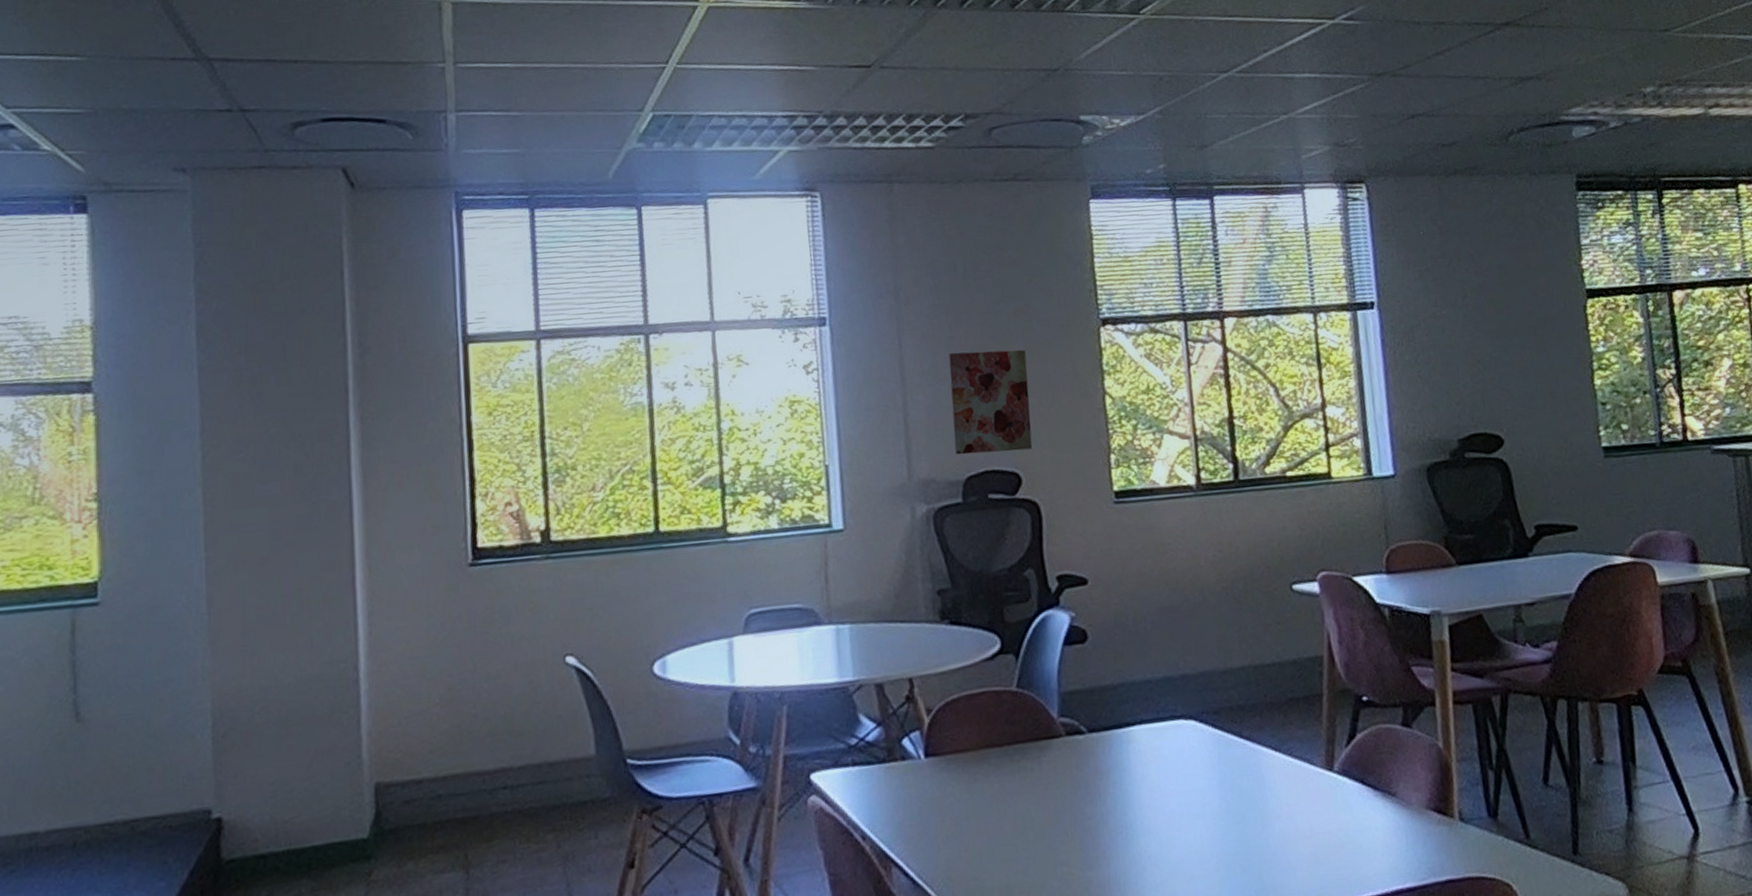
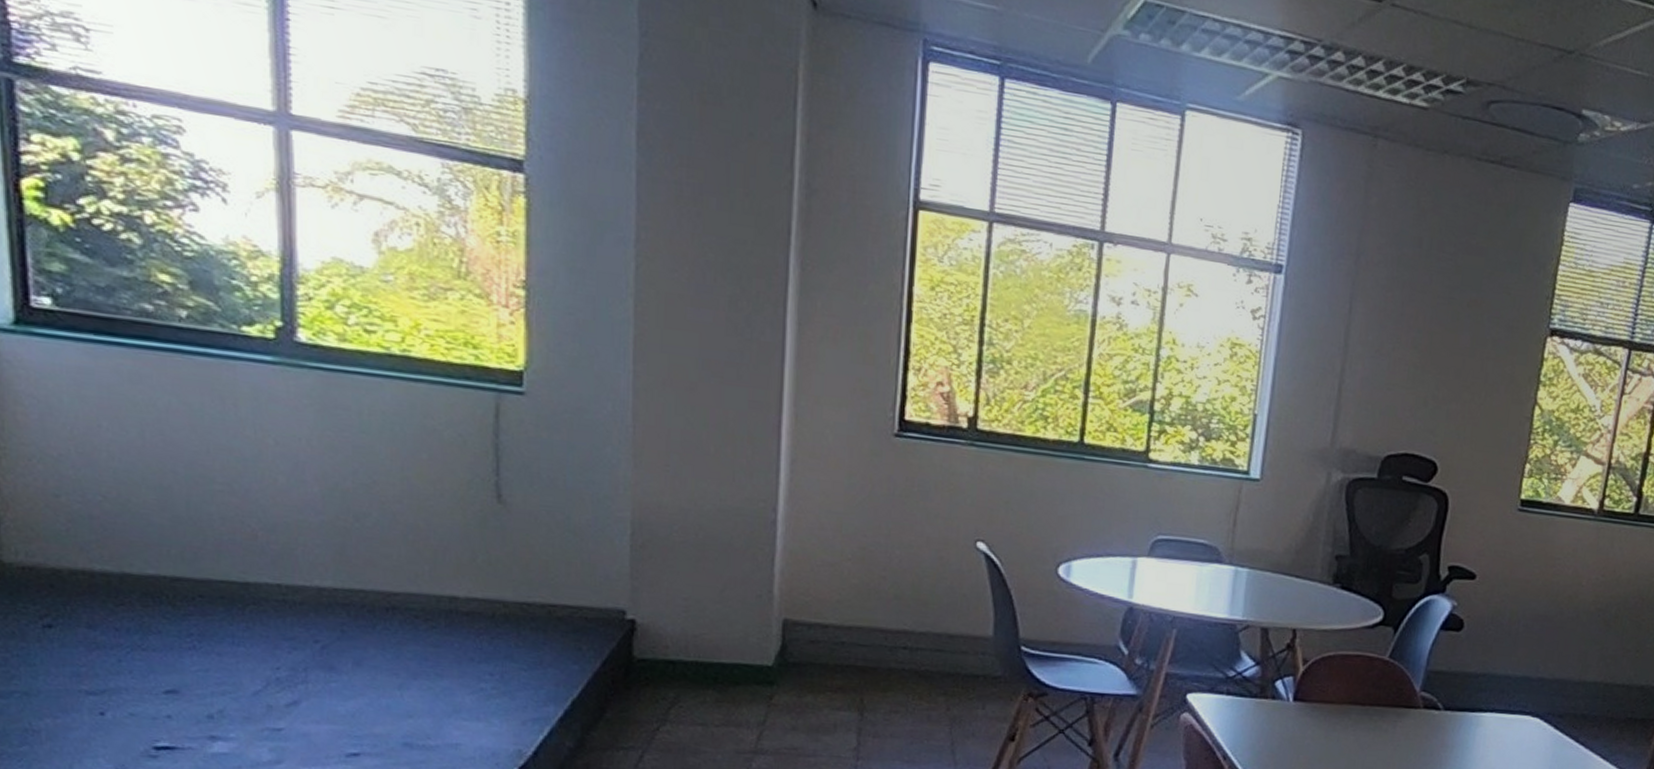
wall art: present [949,349,1033,455] -> none [1381,329,1470,442]

